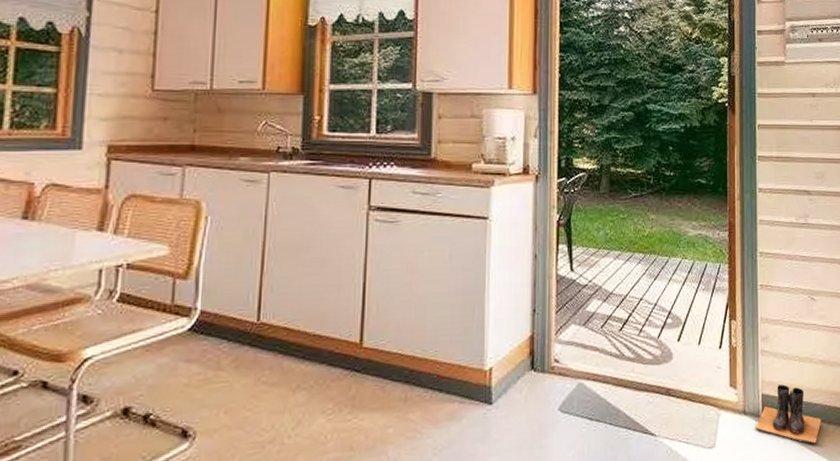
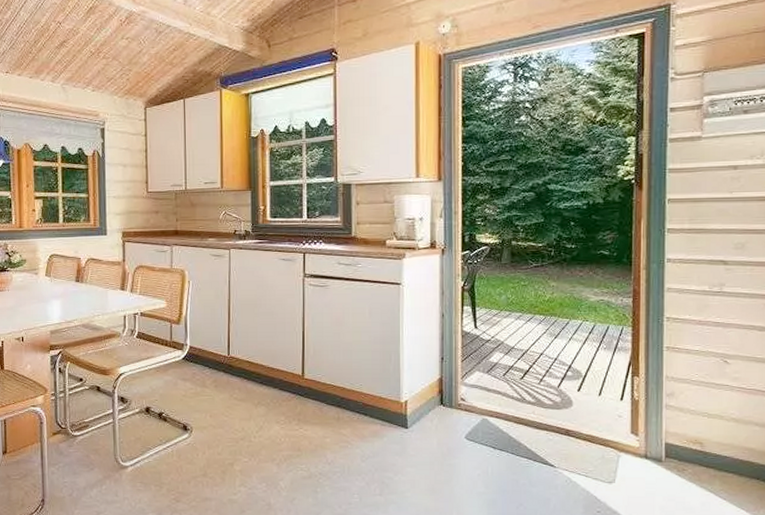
boots: present [755,384,822,445] -> none [657,436,732,492]

